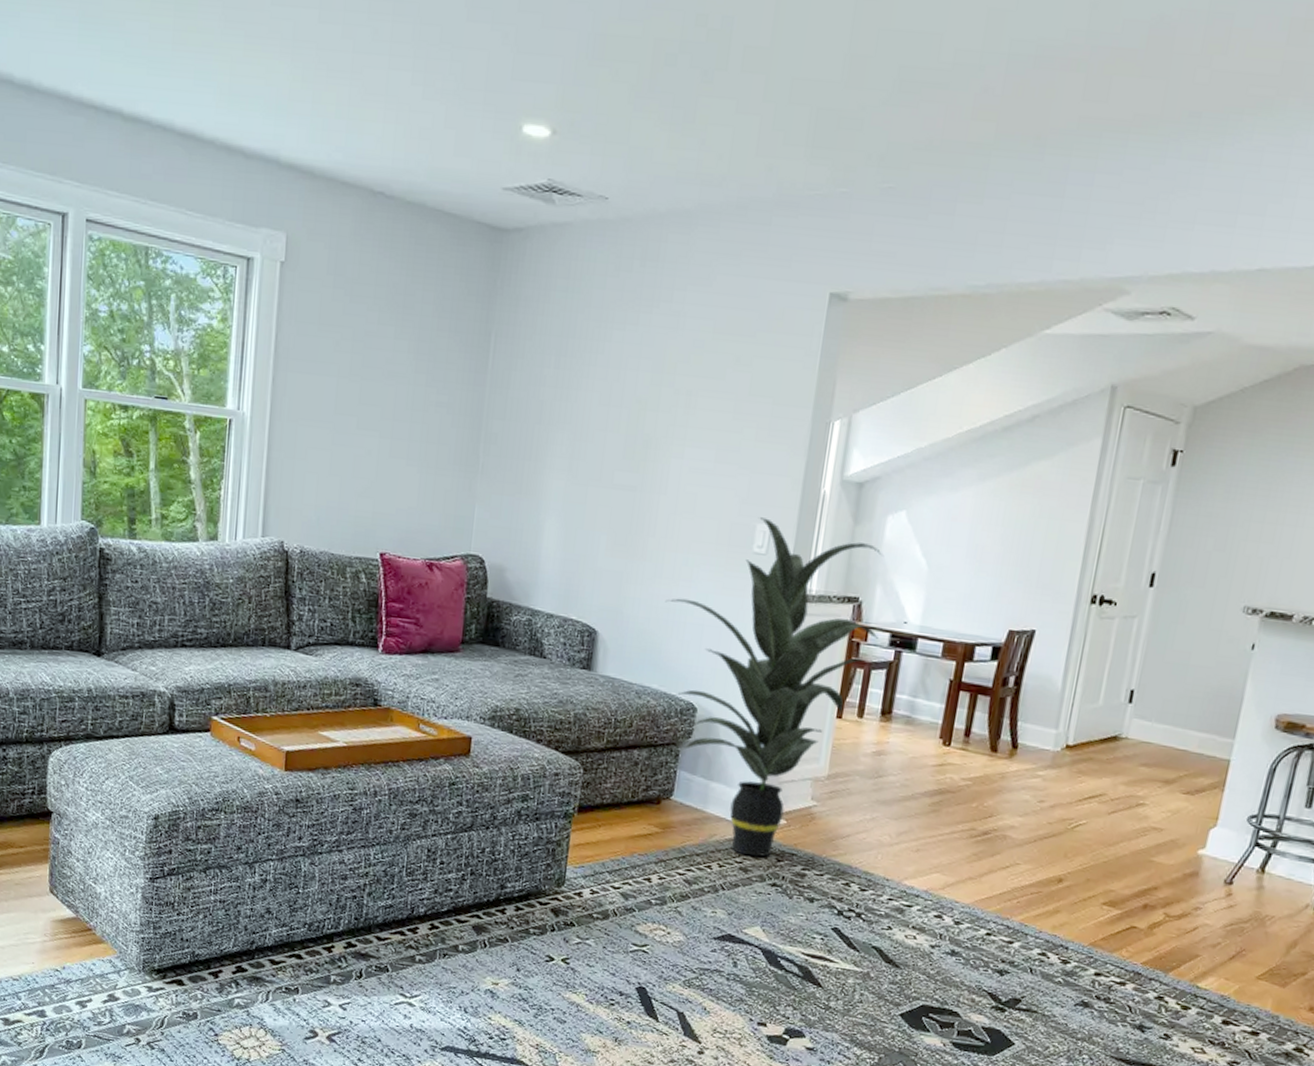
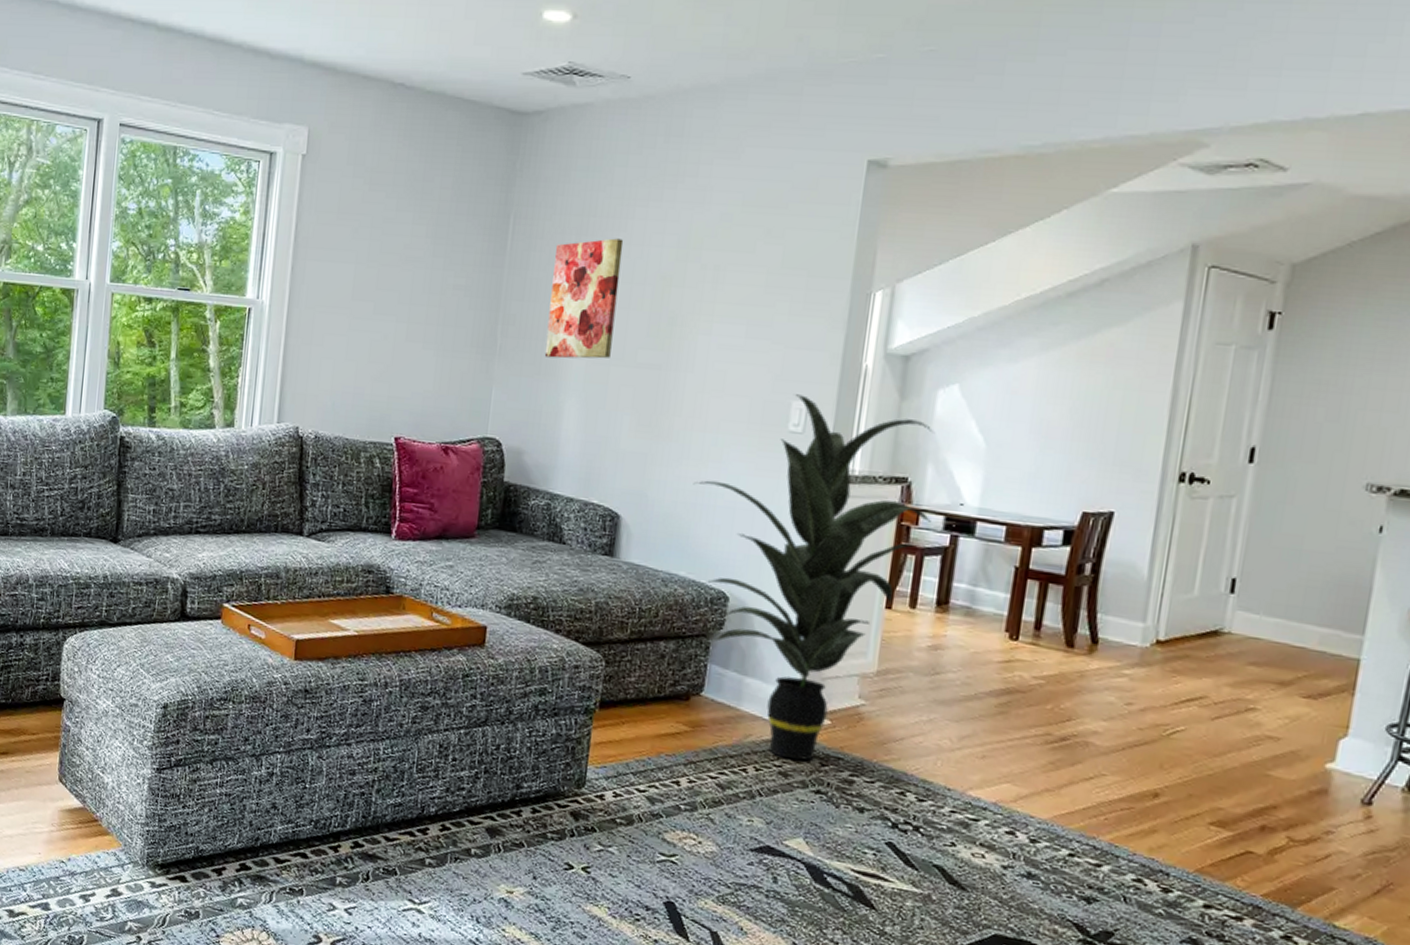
wall art: none [525,360,602,480] -> present [544,238,624,359]

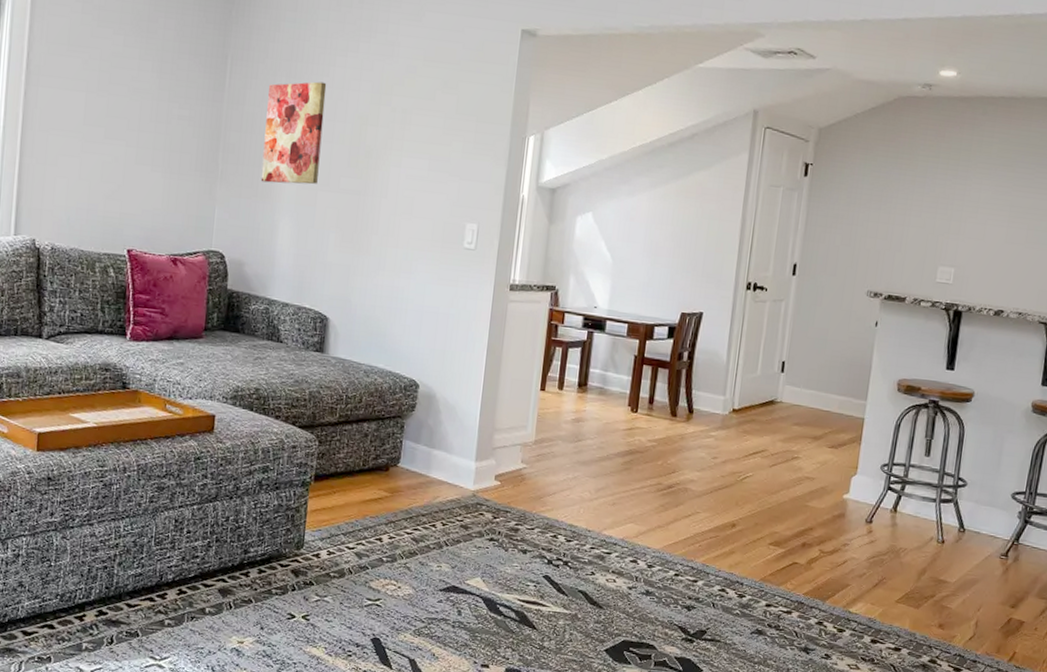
indoor plant: present [693,394,933,761] -> none [388,218,573,515]

